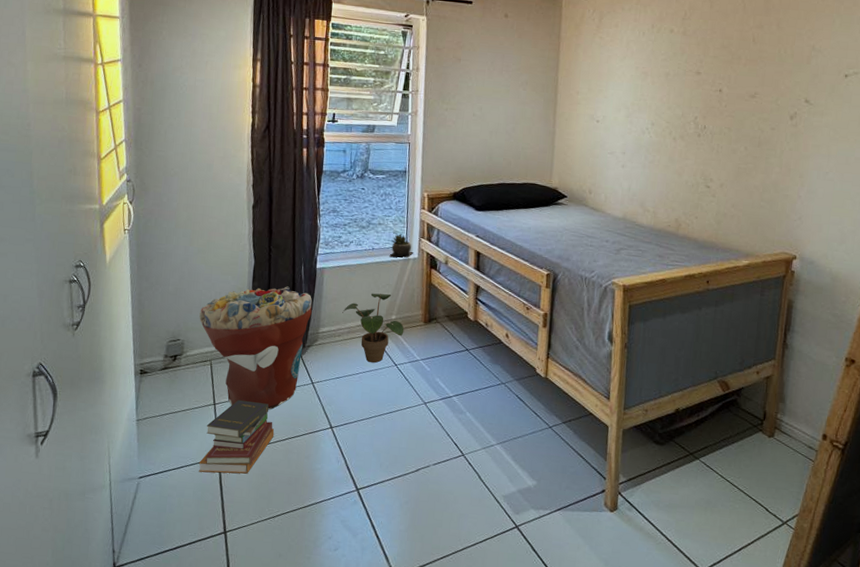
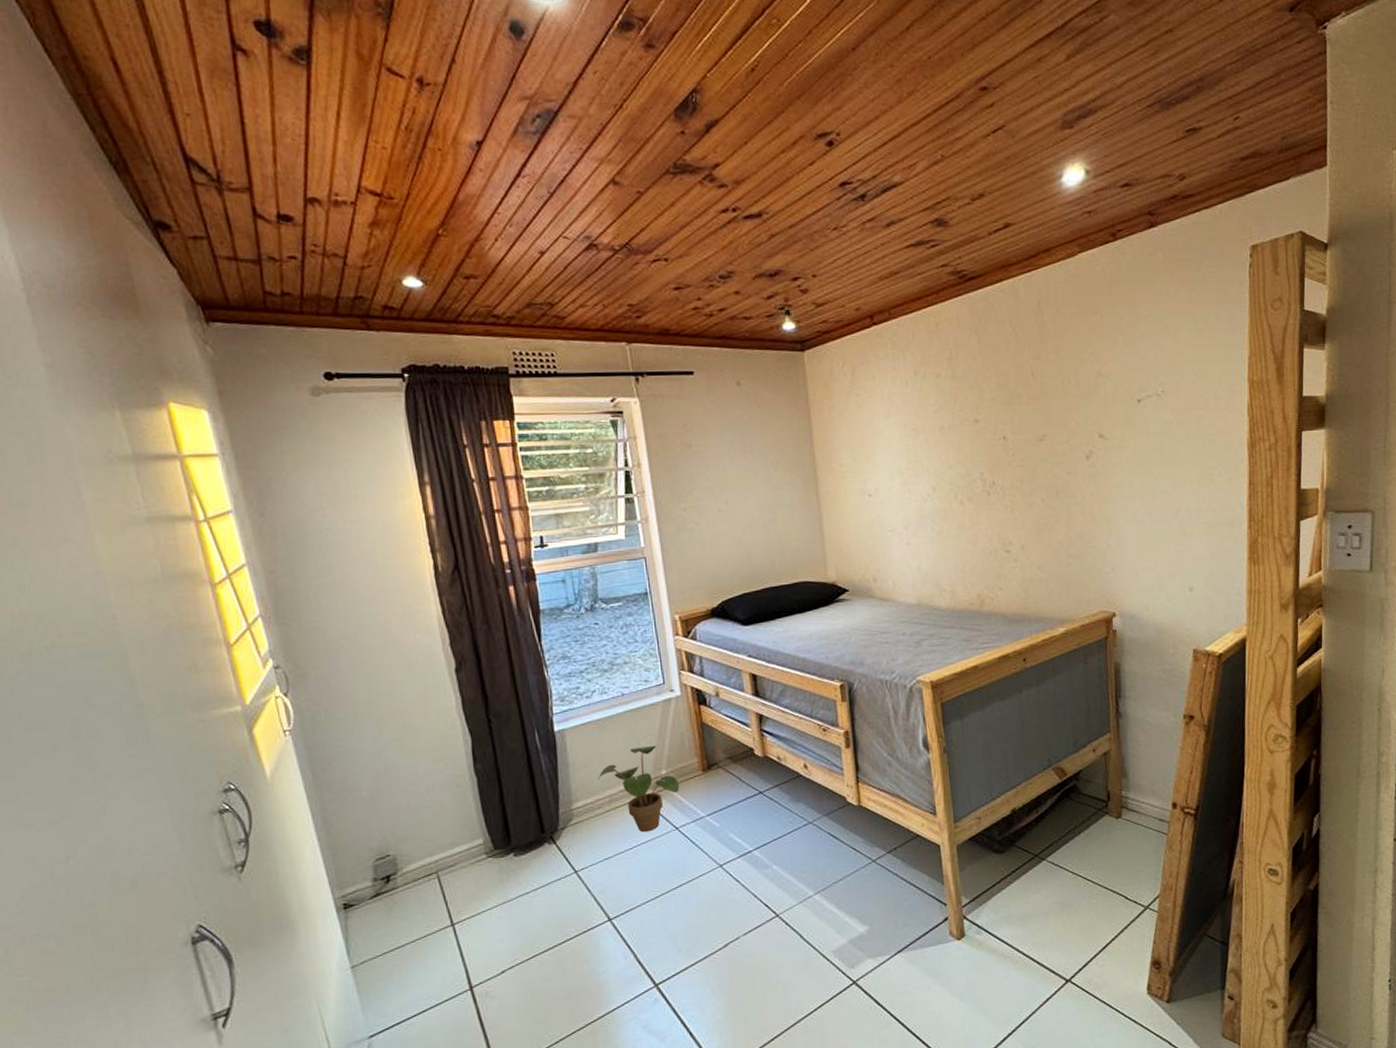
books: present [198,399,275,474] -> none [446,909,539,1011]
flower pot: present [199,286,313,409] -> none [410,761,559,921]
succulent plant: present [389,234,413,258] -> none [644,670,674,701]

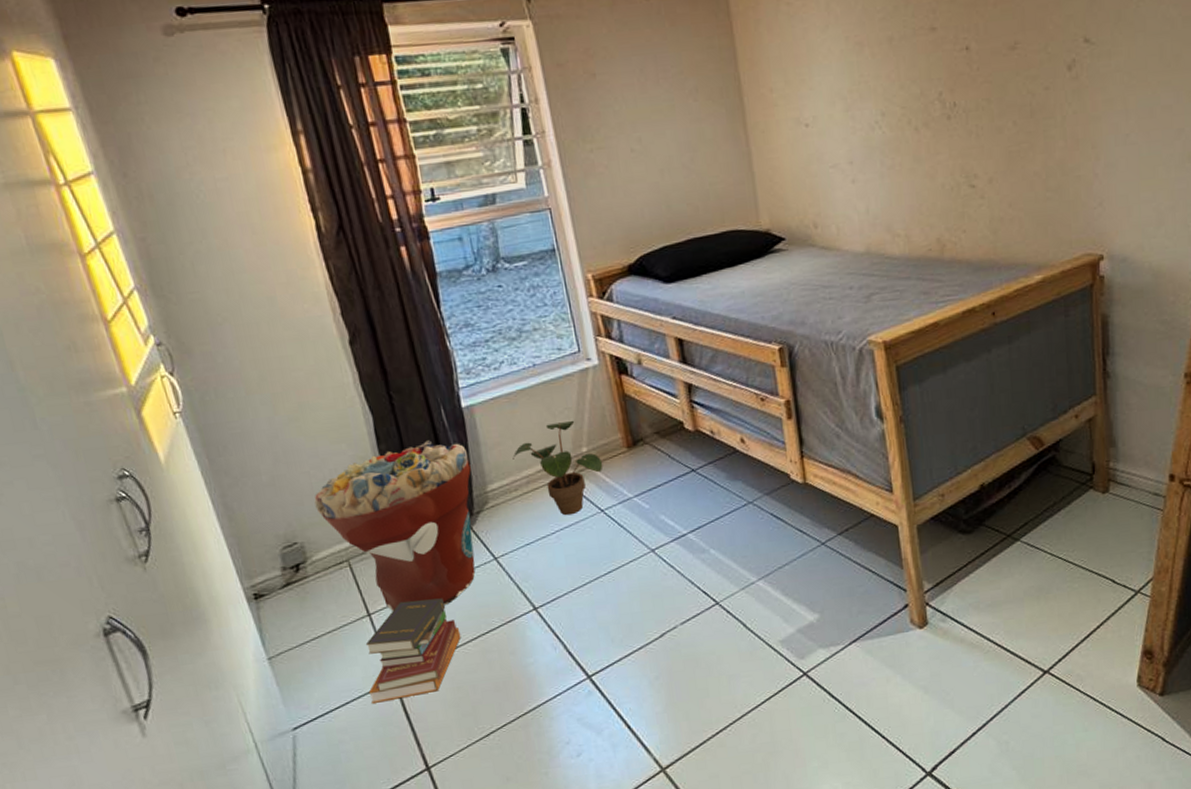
flower pot: none [410,761,559,921] -> present [314,440,476,611]
books: none [446,909,539,1011] -> present [365,598,461,703]

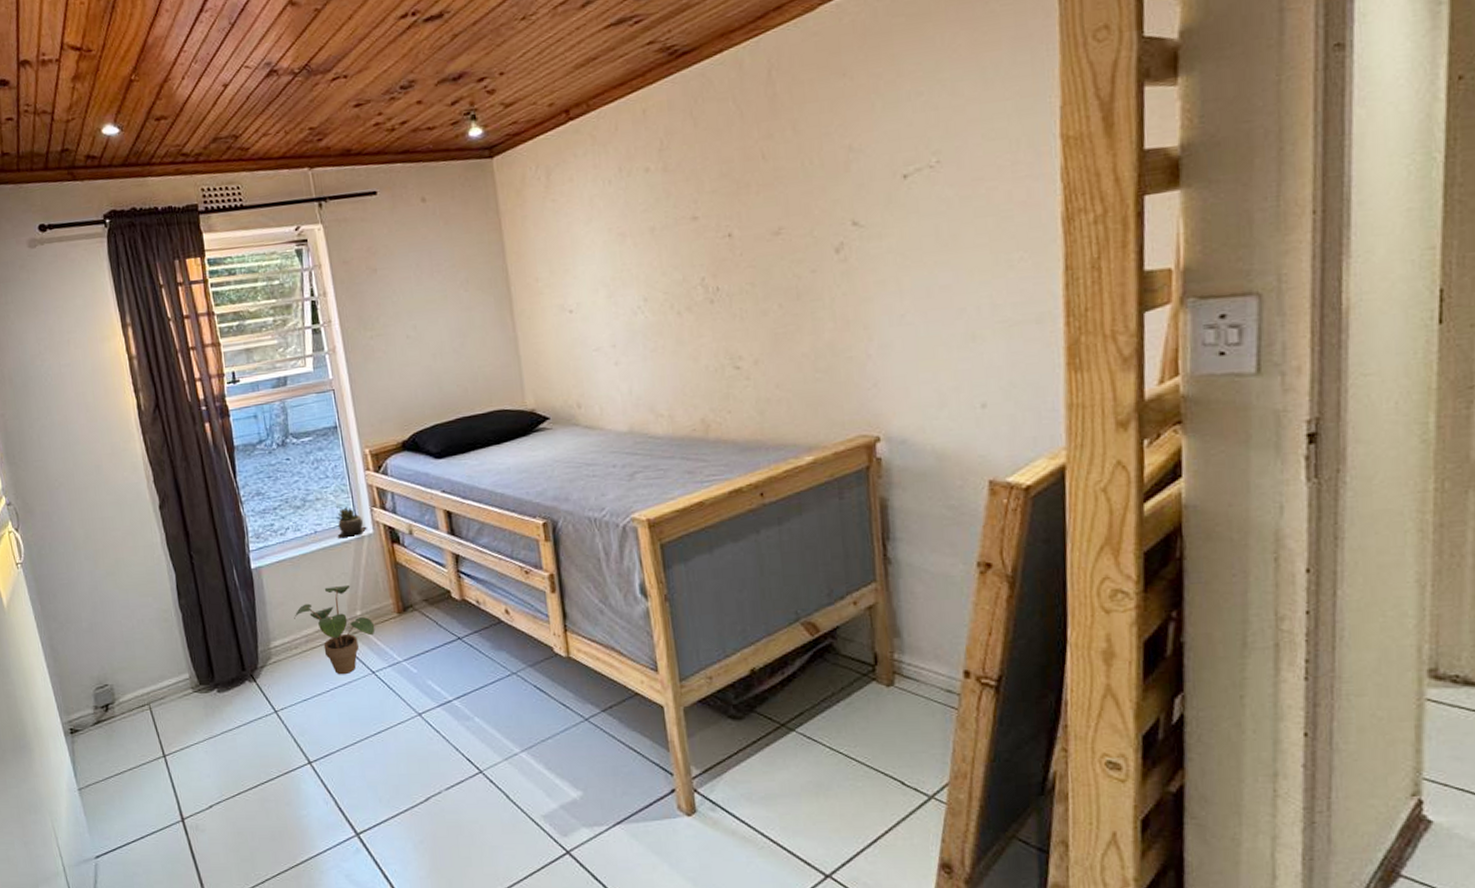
flower pot: present [314,440,476,611] -> none [124,597,258,754]
books: present [365,598,461,703] -> none [160,745,243,840]
succulent plant: none [558,336,590,372] -> present [337,506,366,539]

